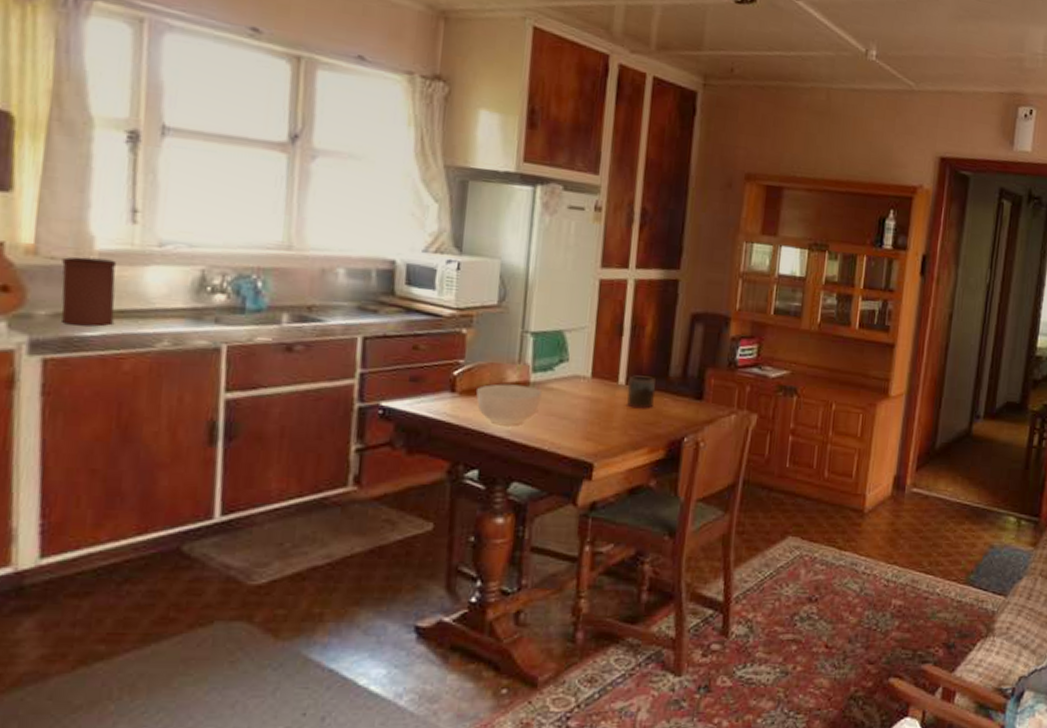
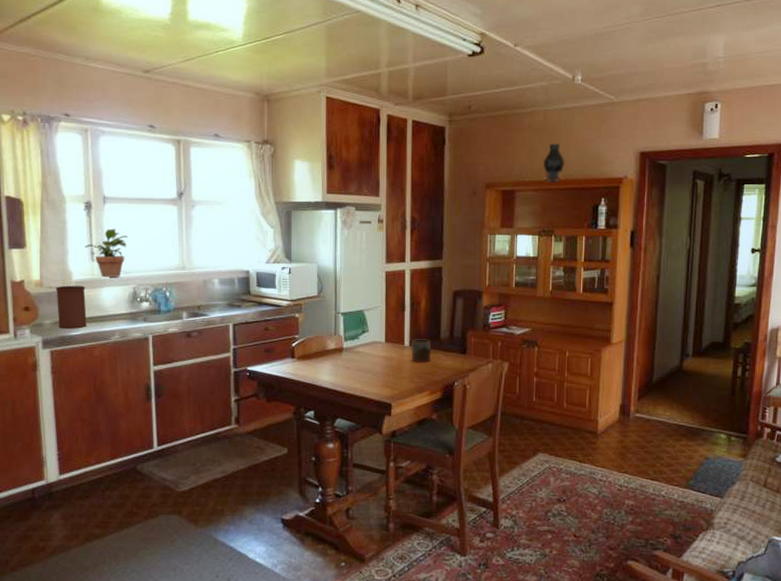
potted plant: none [120,175,200,252] -> present [84,228,128,277]
bowl: present [476,383,542,427] -> none [308,350,352,380]
vase: none [821,132,849,184] -> present [543,143,565,183]

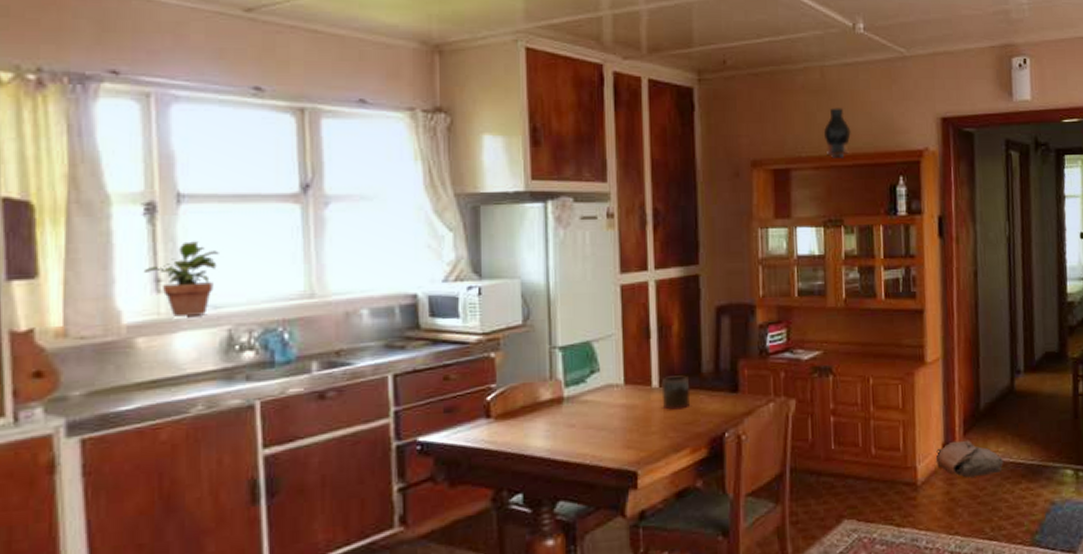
canister: present [56,285,87,329] -> none [92,332,147,402]
bag: none [615,404,669,433] -> present [936,440,1004,478]

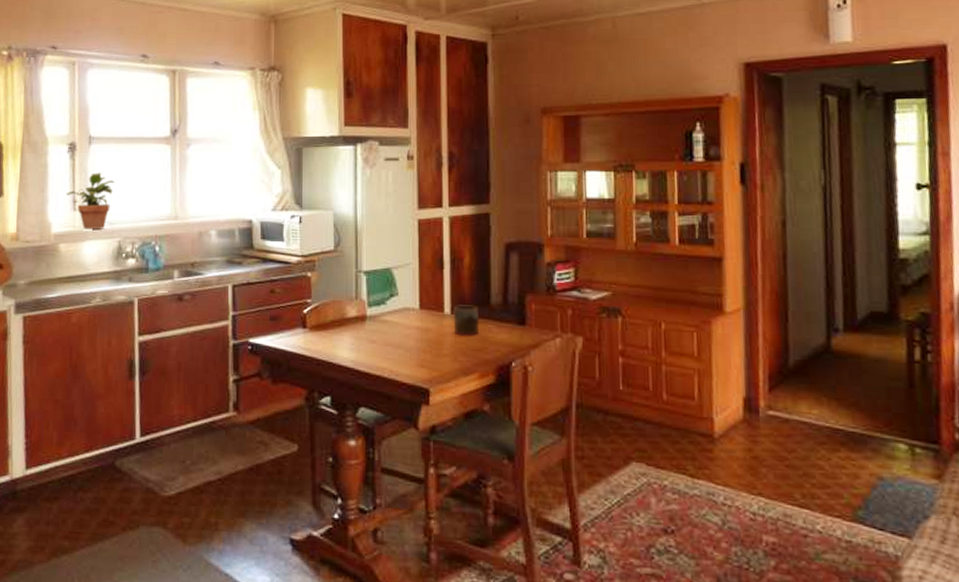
vase: present [823,108,851,158] -> none [614,56,644,105]
bag: present [936,440,1004,478] -> none [737,396,818,438]

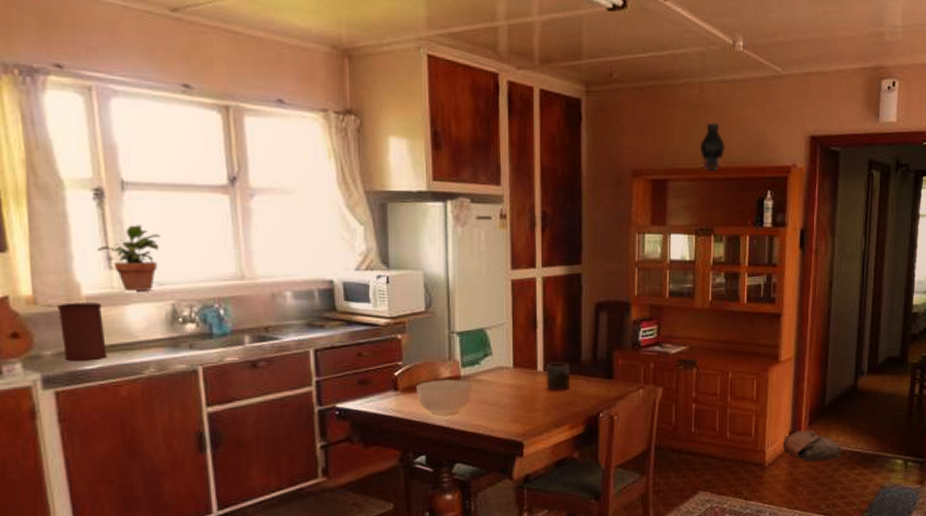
canister: none [33,239,65,290] -> present [57,302,107,361]
bowl: none [323,318,378,357] -> present [416,379,472,416]
vase: none [614,56,644,105] -> present [699,123,725,171]
bag: none [737,396,818,438] -> present [783,430,842,462]

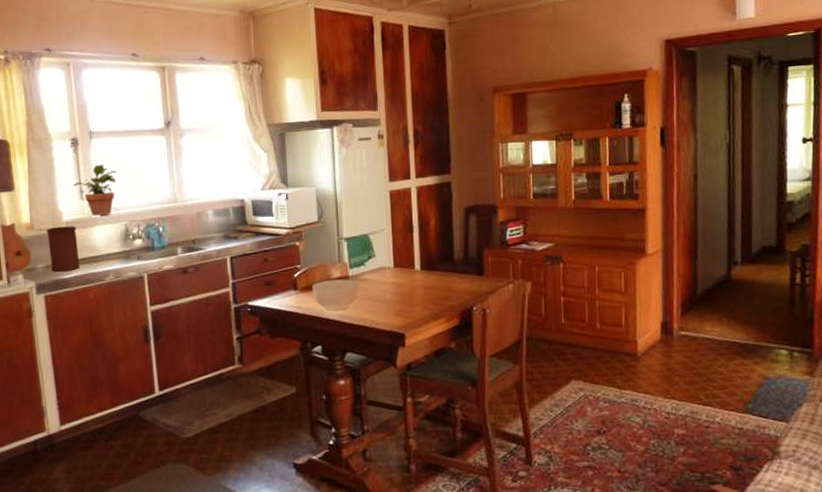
mug: present [545,362,571,391] -> none [422,261,445,288]
vase: present [699,123,725,171] -> none [555,37,580,82]
bag: present [783,430,842,462] -> none [655,320,719,352]

